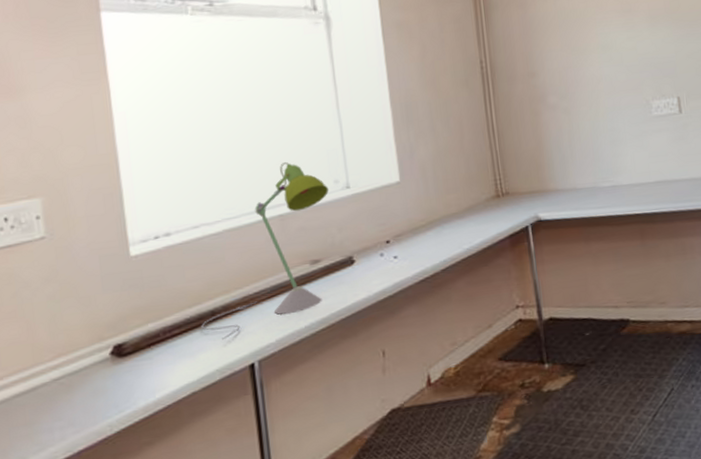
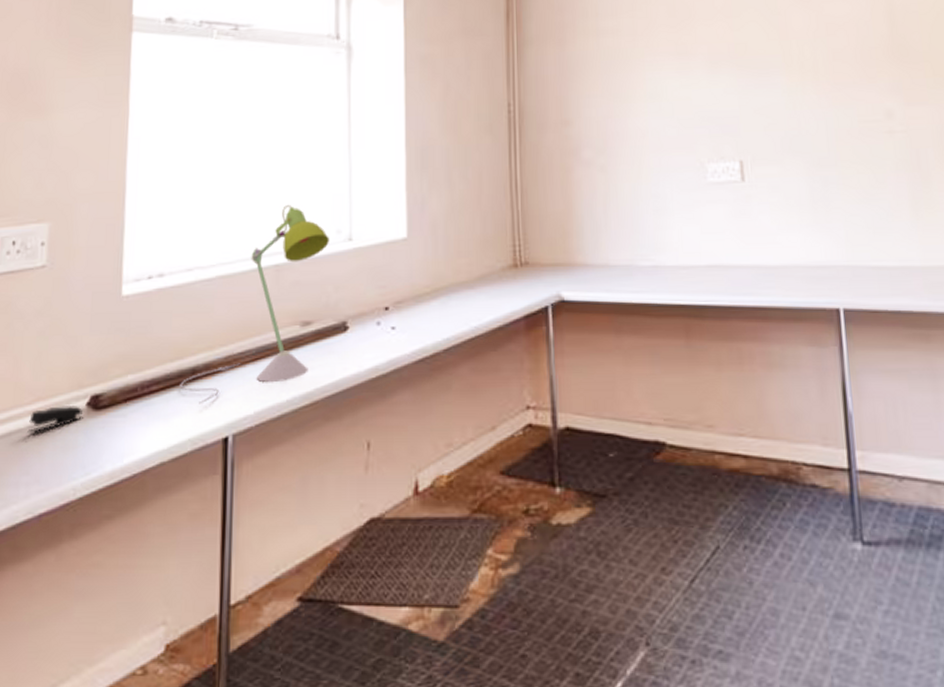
stapler: none [53,356,109,386] -> present [27,406,83,434]

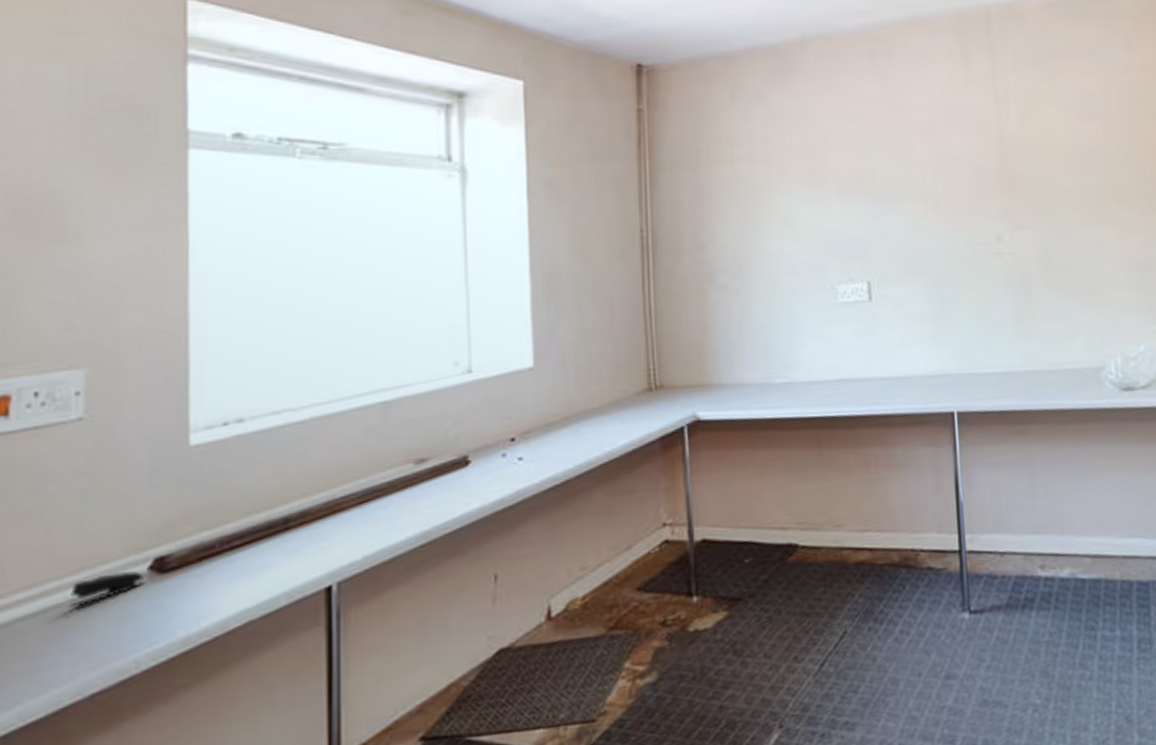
desk lamp: present [180,204,330,405] -> none [269,337,447,555]

